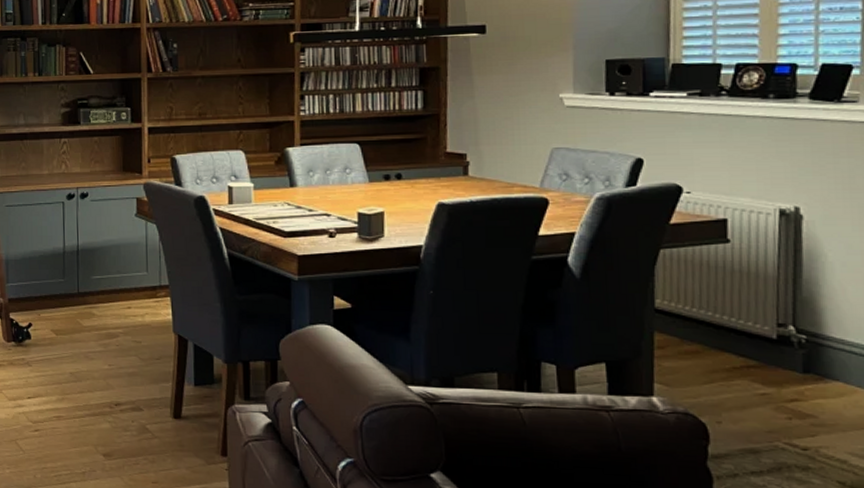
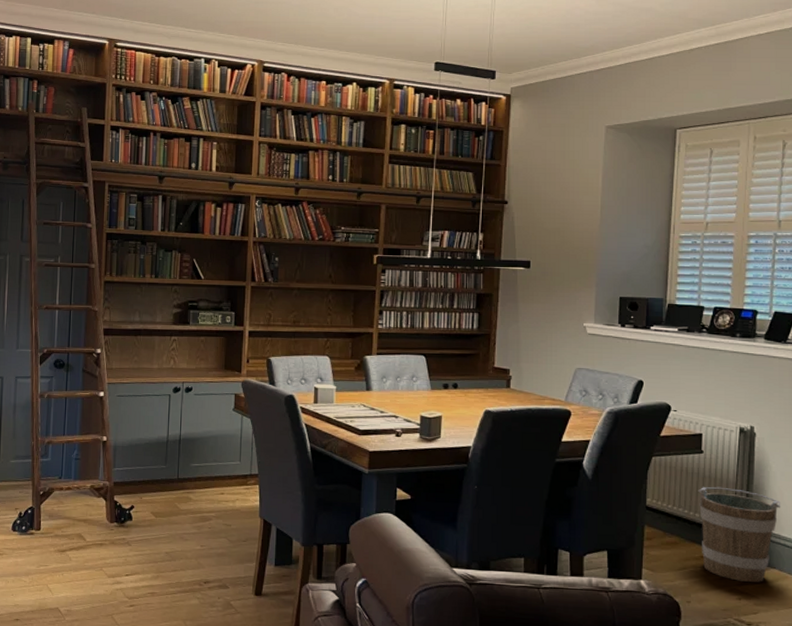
bucket: none [725,283,844,398] -> present [698,487,781,582]

